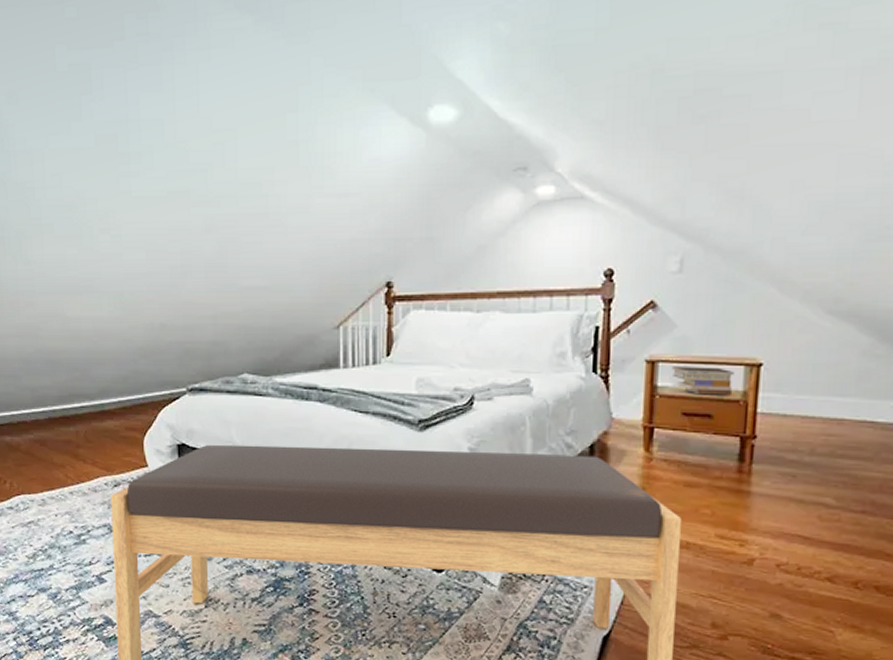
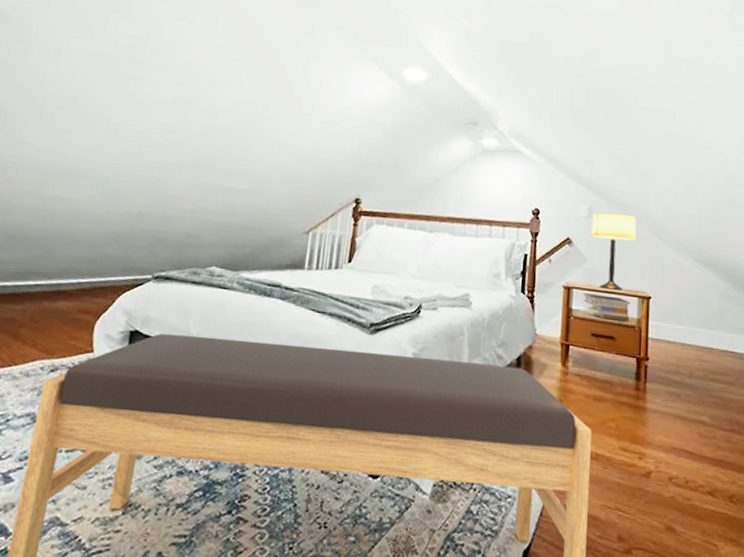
table lamp: none [682,262,746,360] -> present [591,212,637,291]

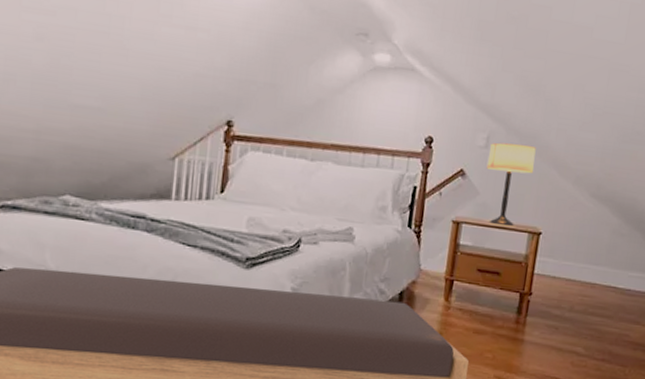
books: present [583,293,630,322] -> none [472,228,520,257]

